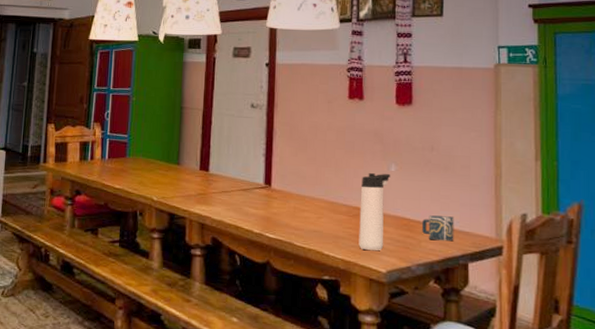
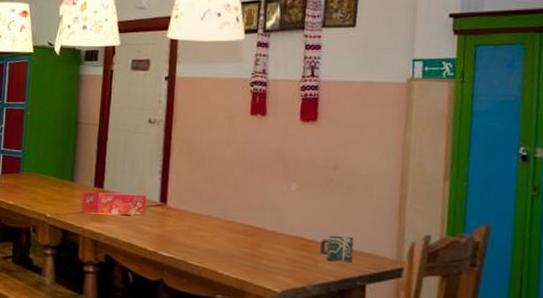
tissue box: none [186,174,251,198] -> present [80,191,147,216]
thermos bottle: present [359,173,391,250] -> none [254,192,291,270]

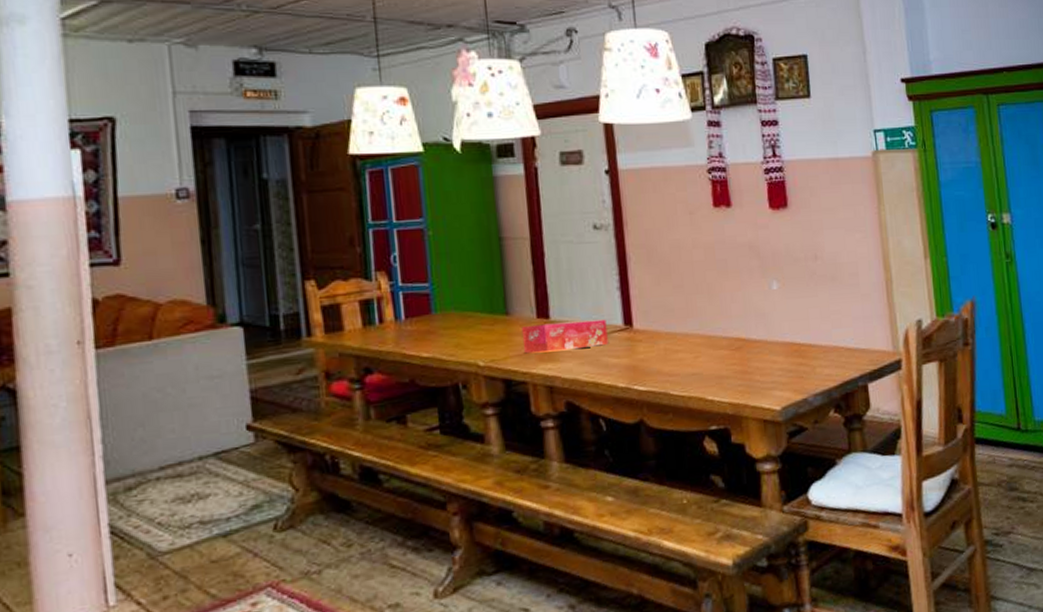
cup: present [320,236,355,262] -> none [814,333,850,364]

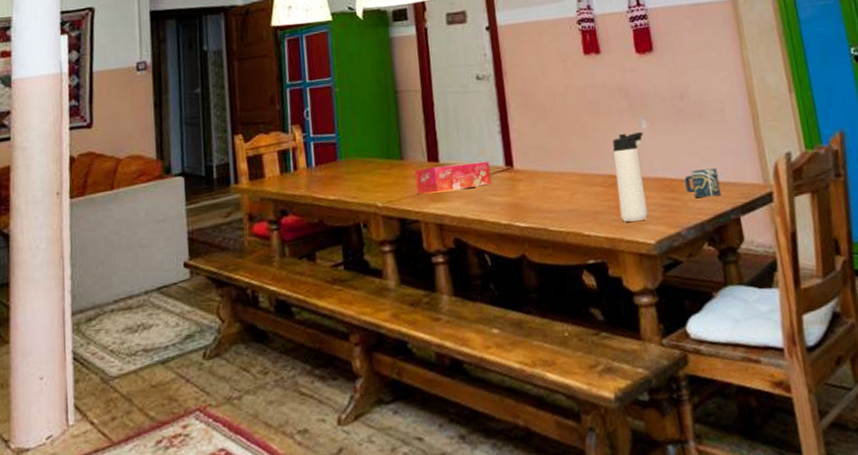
thermos bottle: none [740,293,775,387] -> present [612,132,648,222]
cup: none [814,333,850,364] -> present [685,168,721,198]

